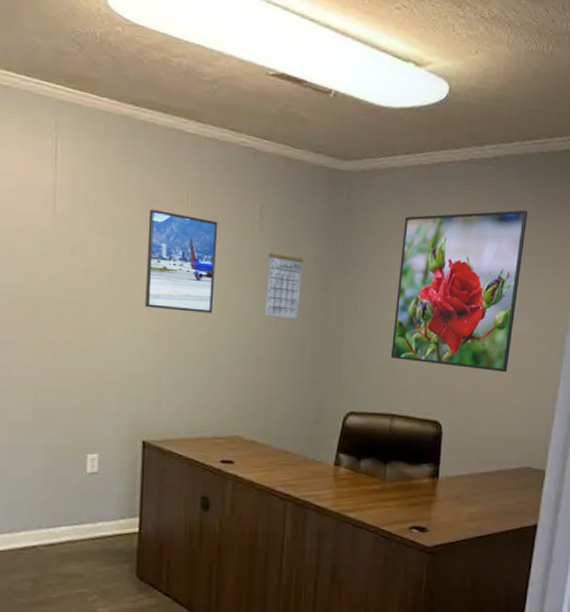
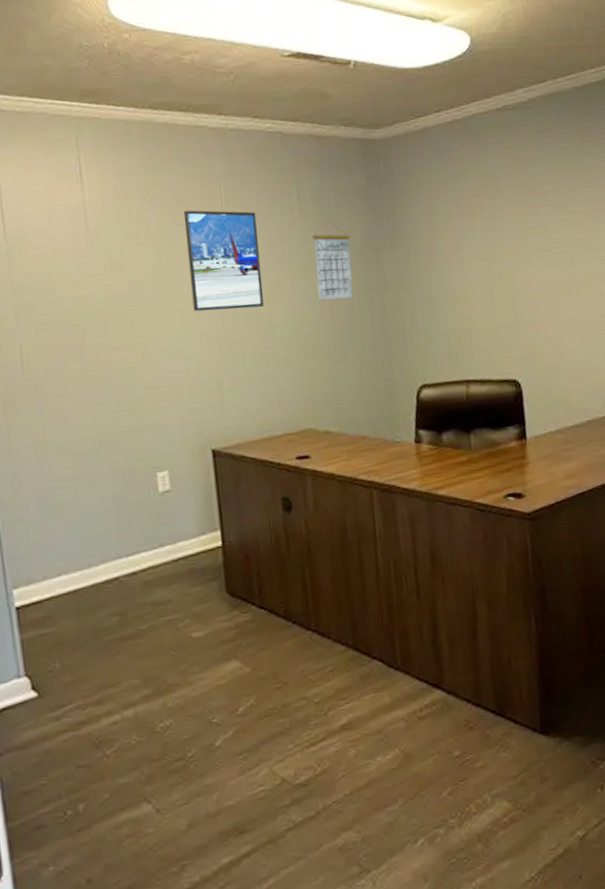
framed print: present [390,210,528,373] -> none [446,148,580,323]

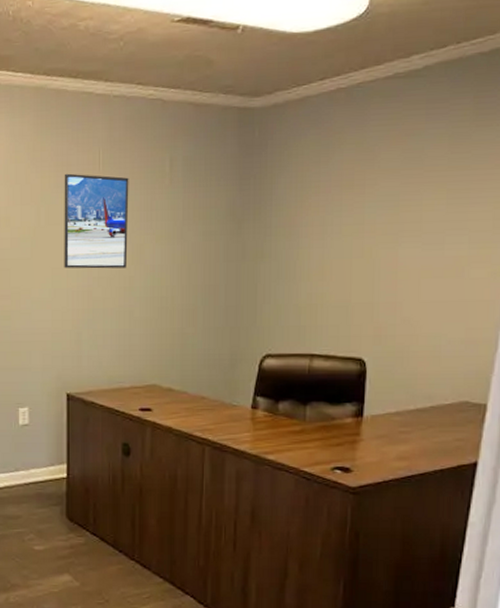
calendar: present [313,221,354,300] -> none [178,189,215,266]

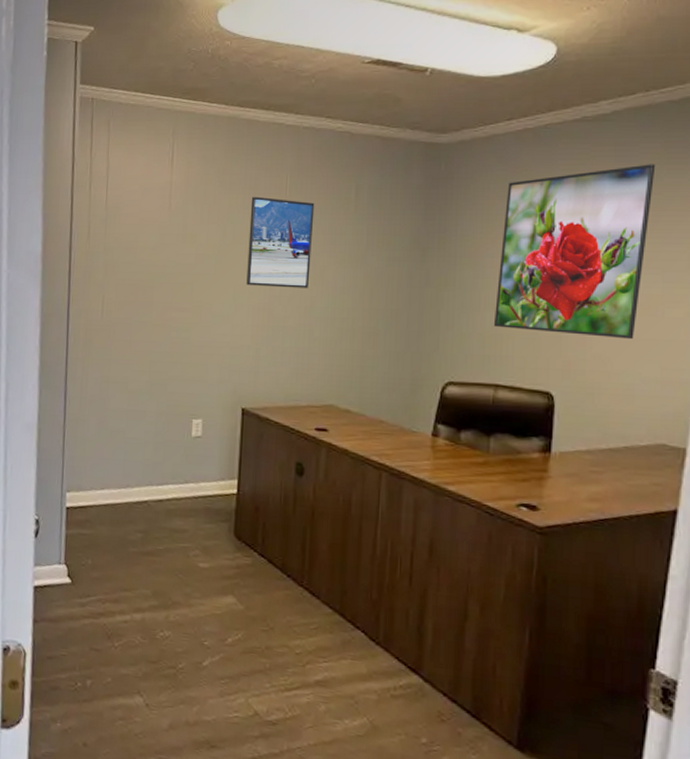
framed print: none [308,121,465,302] -> present [493,164,656,340]

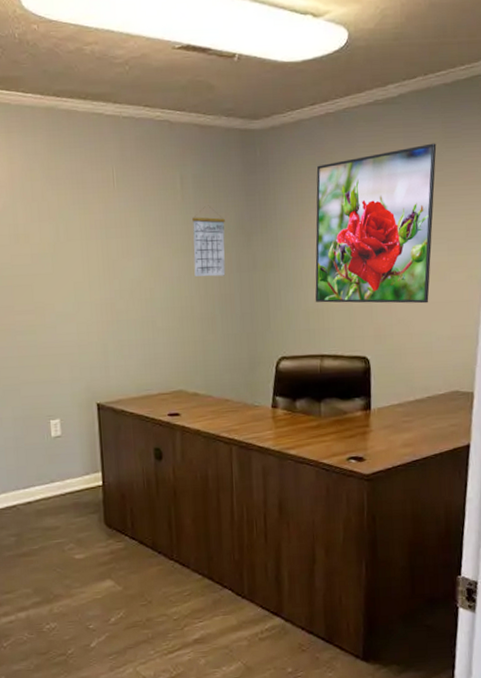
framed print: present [246,196,315,288] -> none [80,190,147,282]
calendar: none [360,217,399,290] -> present [192,205,226,277]

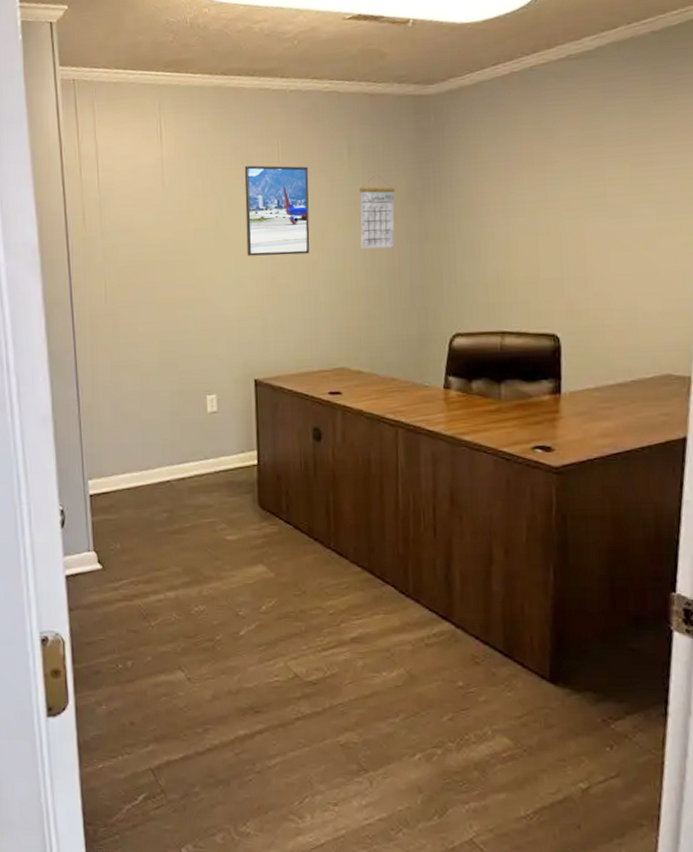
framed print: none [80,190,147,282] -> present [244,165,310,256]
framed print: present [315,143,437,304] -> none [495,97,643,275]

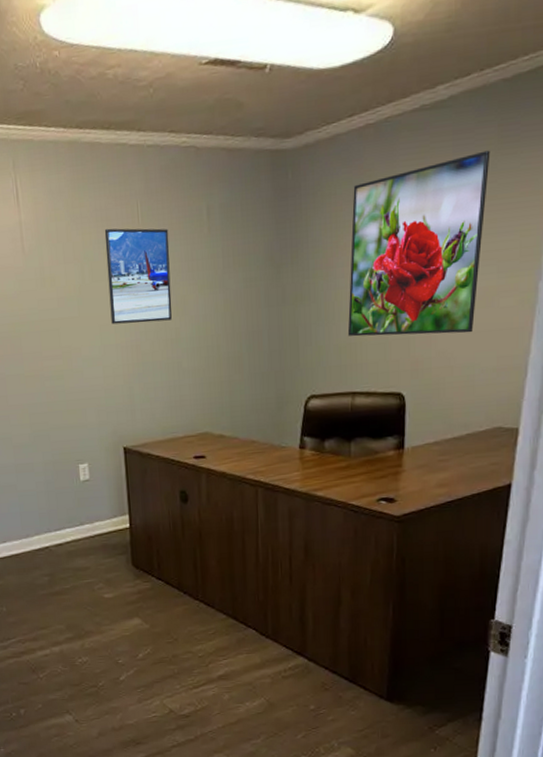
calendar: present [360,174,395,249] -> none [219,236,253,314]
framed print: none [495,97,643,275] -> present [347,150,490,337]

